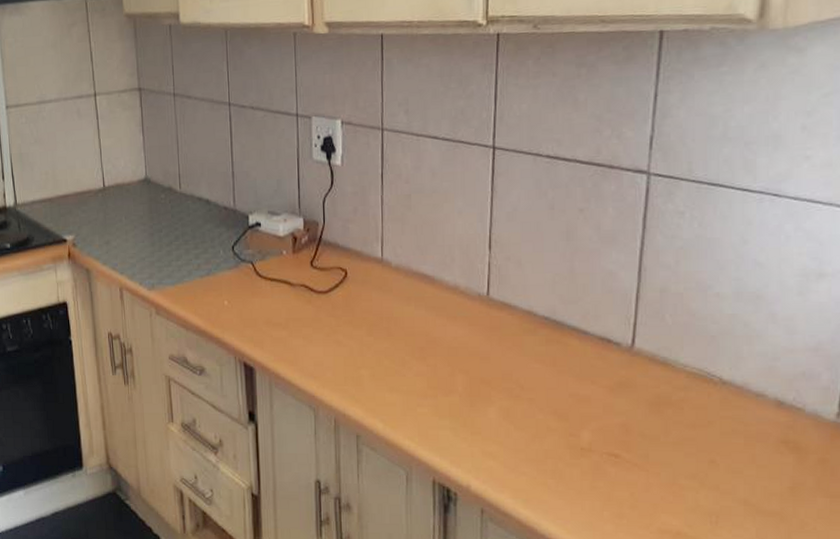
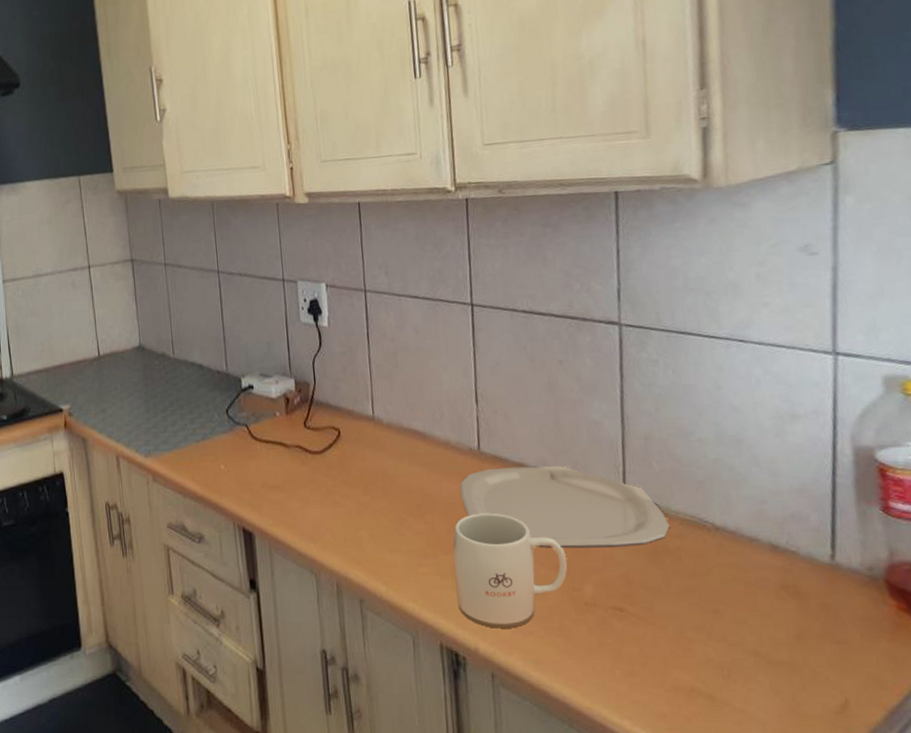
mug: none [452,358,567,468] -> present [452,513,568,628]
plate: none [465,314,676,396] -> present [460,465,671,549]

